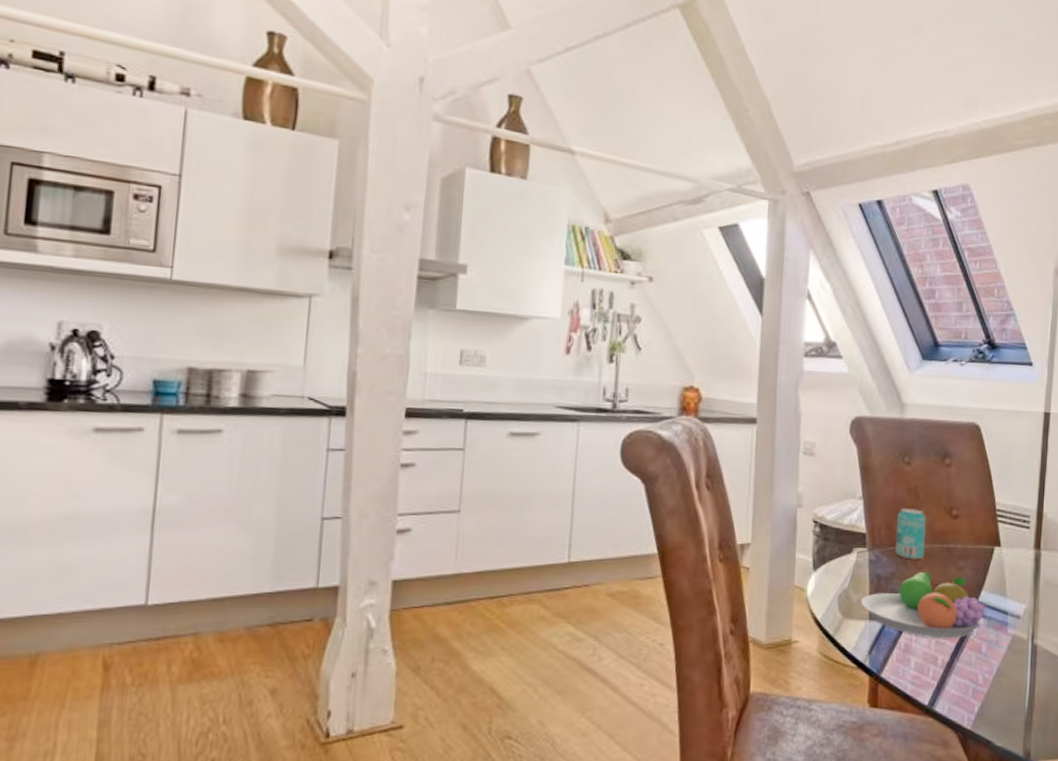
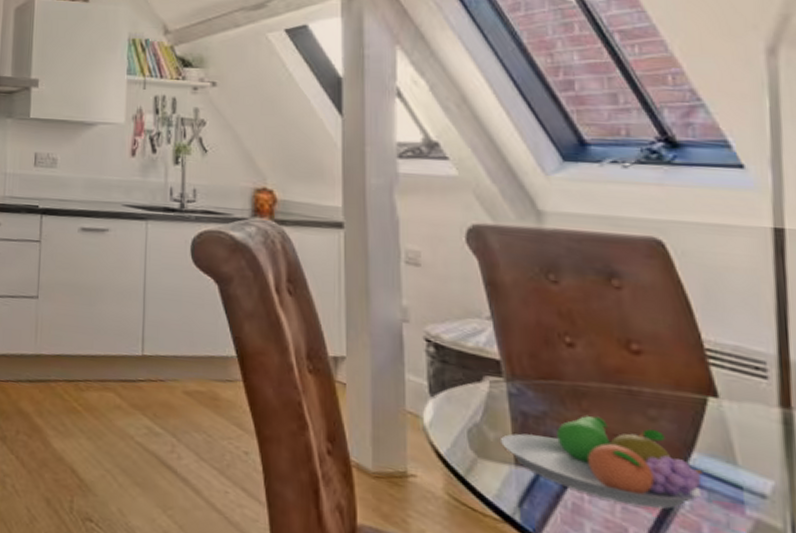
beverage can: present [895,509,926,560] -> none [543,335,591,400]

